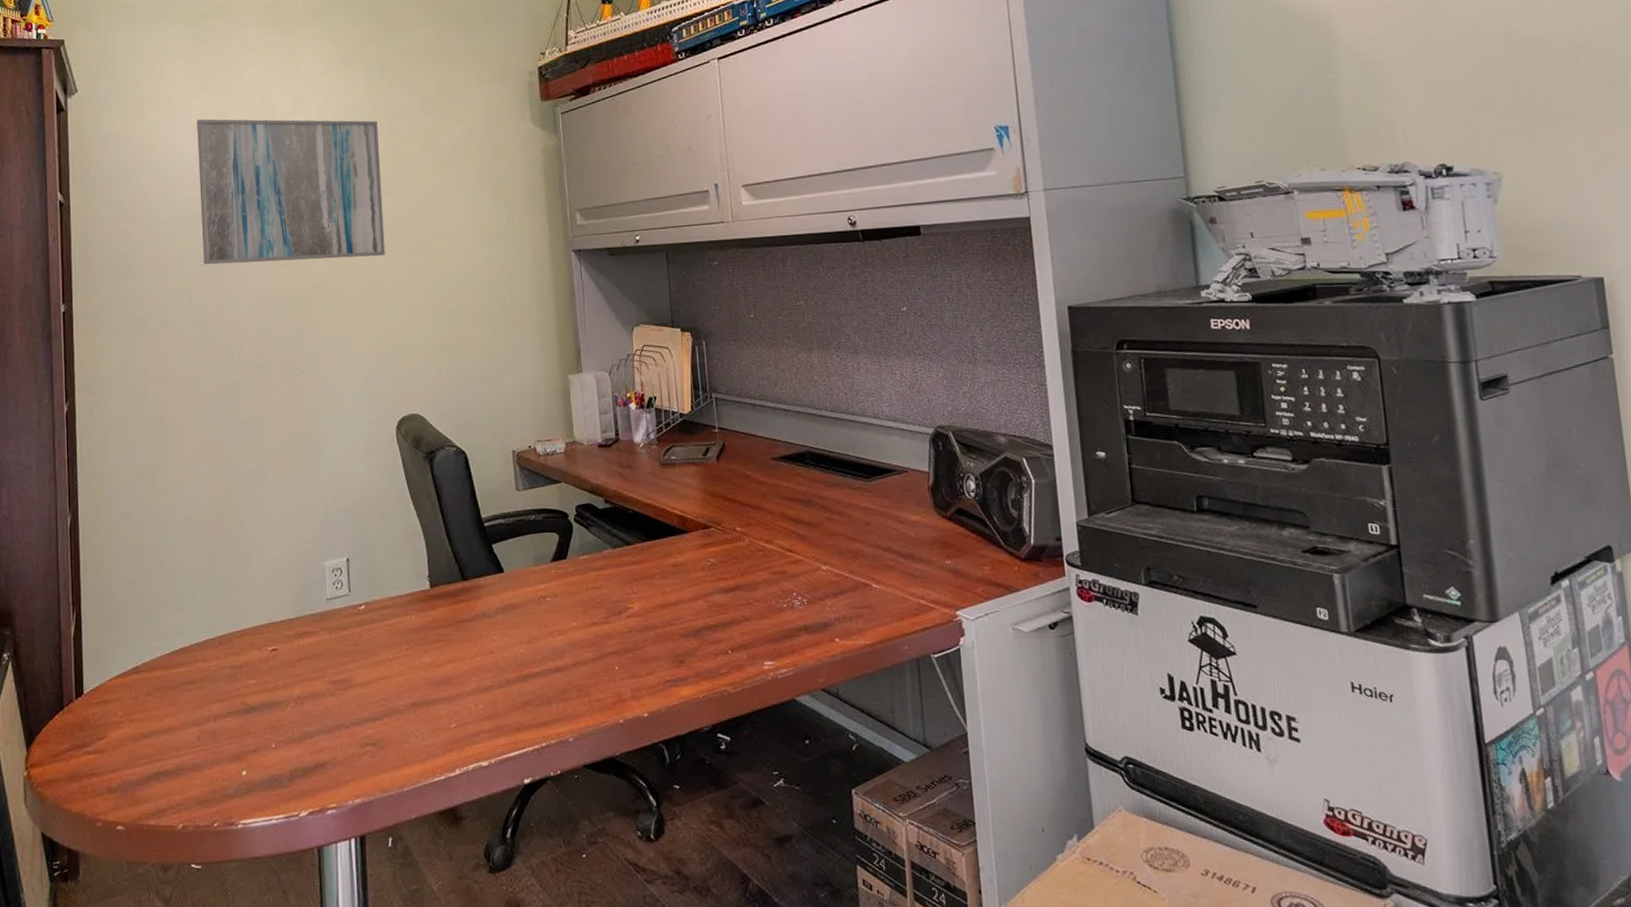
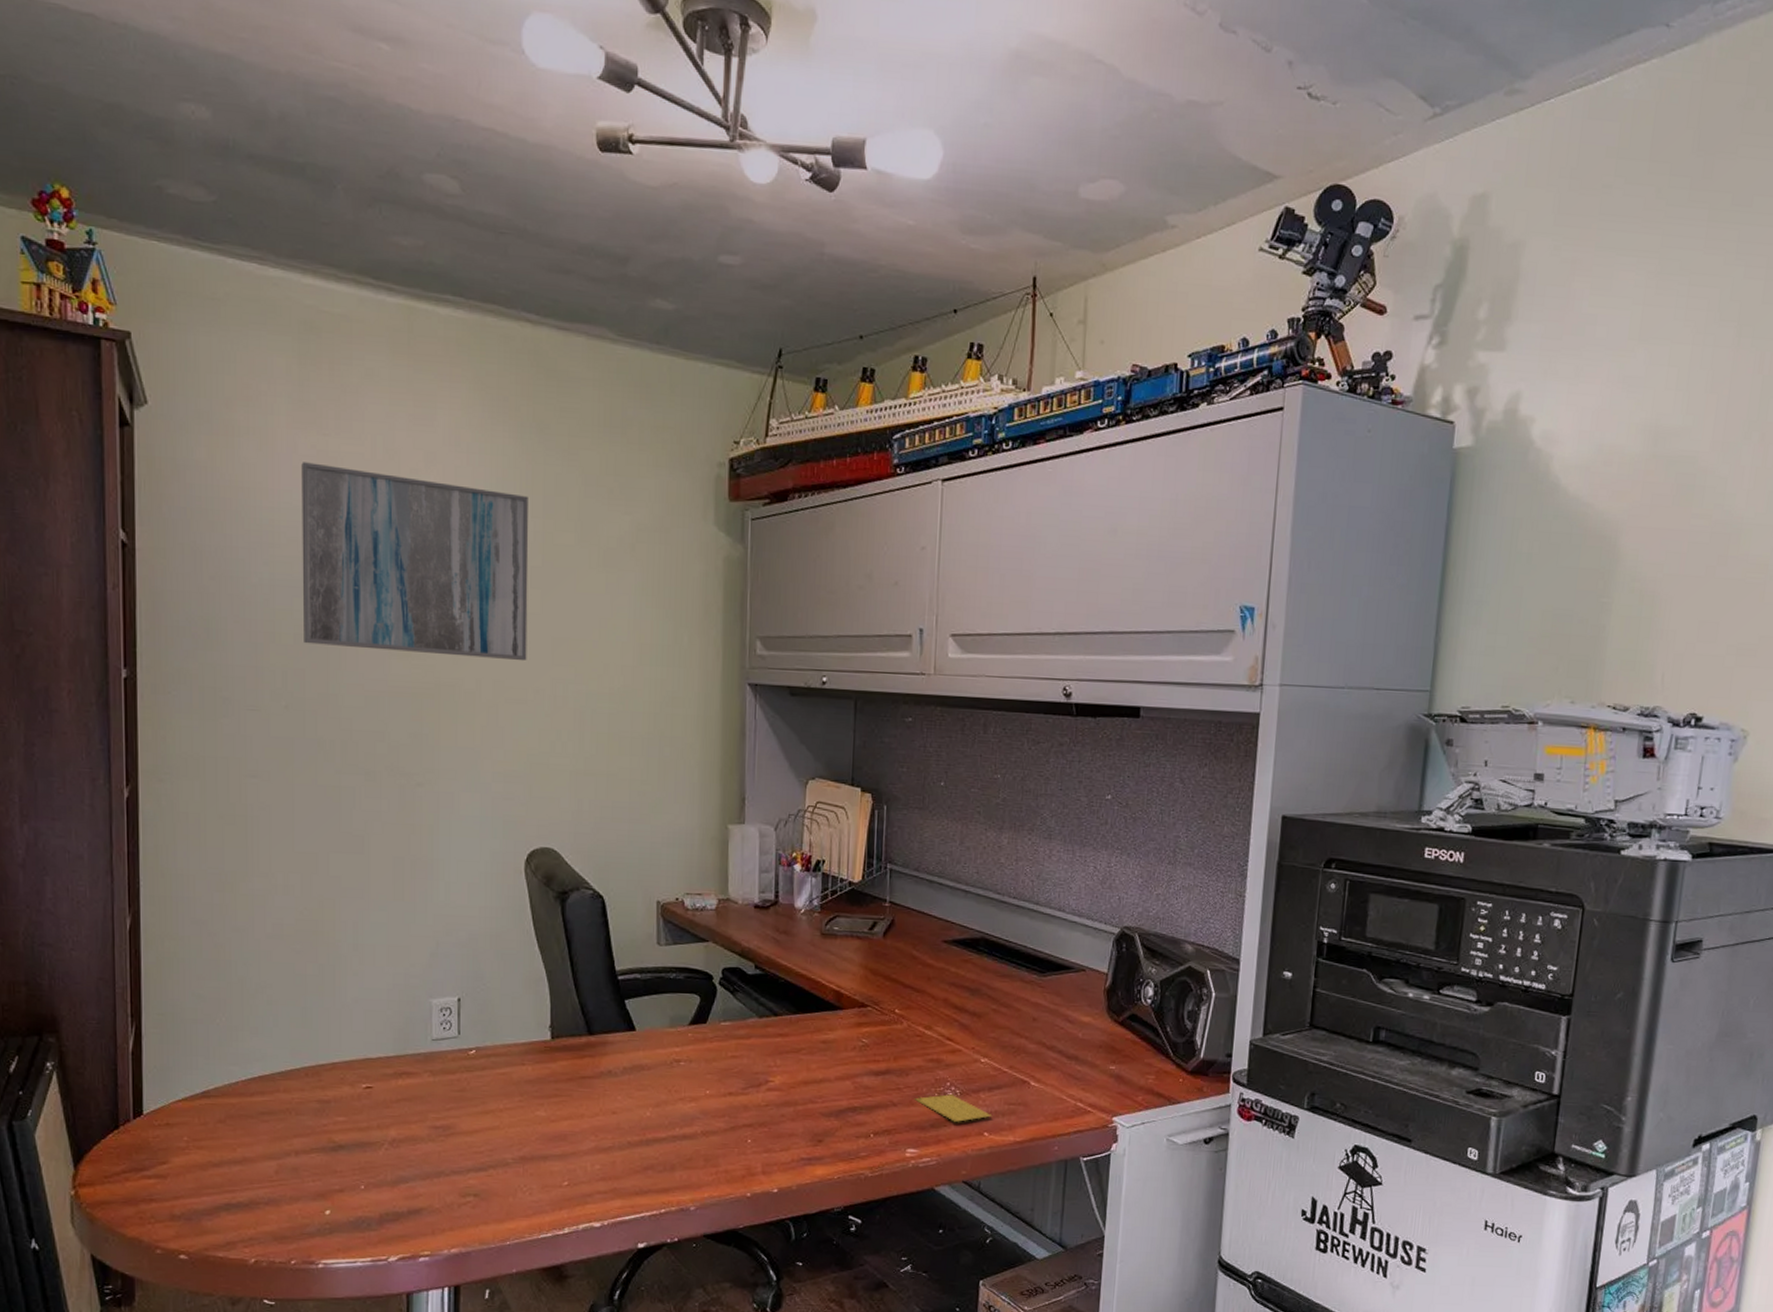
sticky note: none [764,603,841,631] -> present [914,1093,993,1122]

